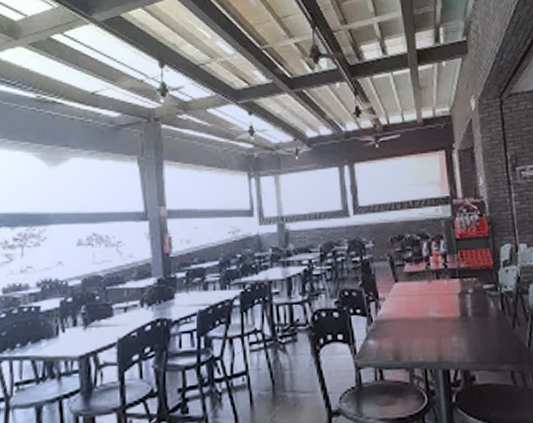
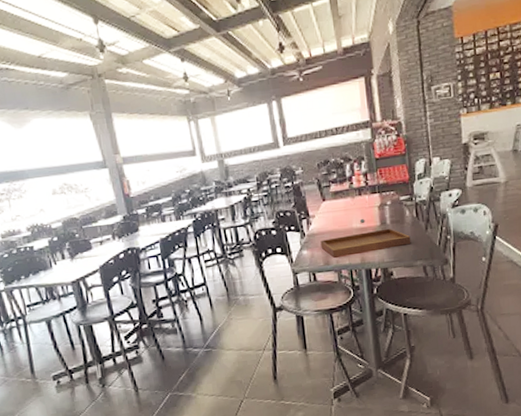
tray: none [390,306,497,352] -> present [320,218,411,258]

